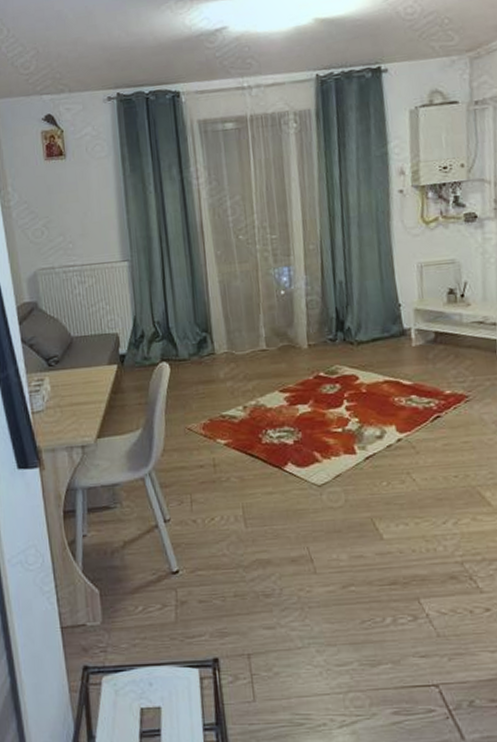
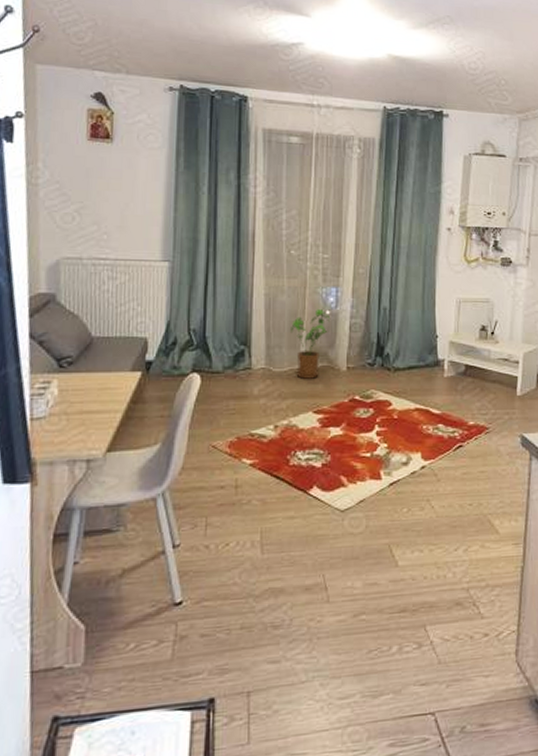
house plant: none [248,289,285,360] -> present [291,308,330,379]

